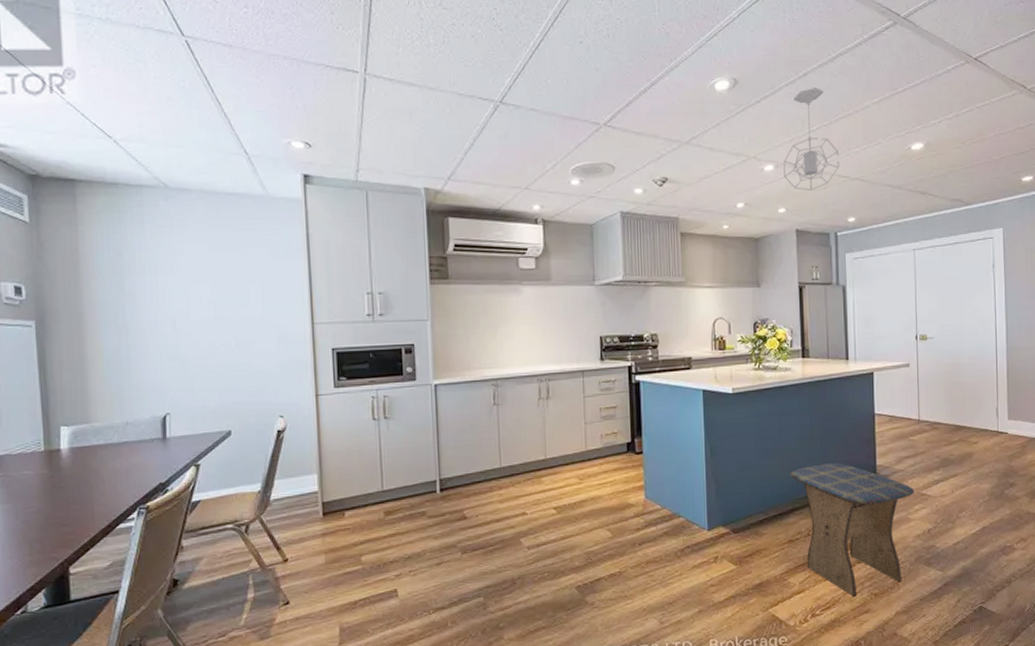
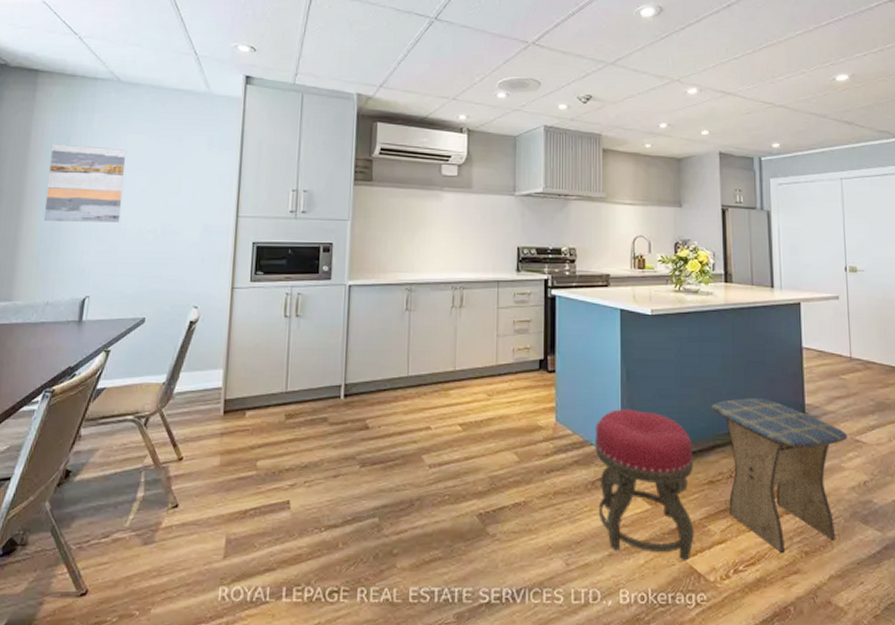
wall art: none [103,258,190,340] -> present [43,143,127,222]
stool: none [682,482,776,611] -> present [595,409,694,561]
pendant light: present [783,88,839,192] -> none [707,18,763,116]

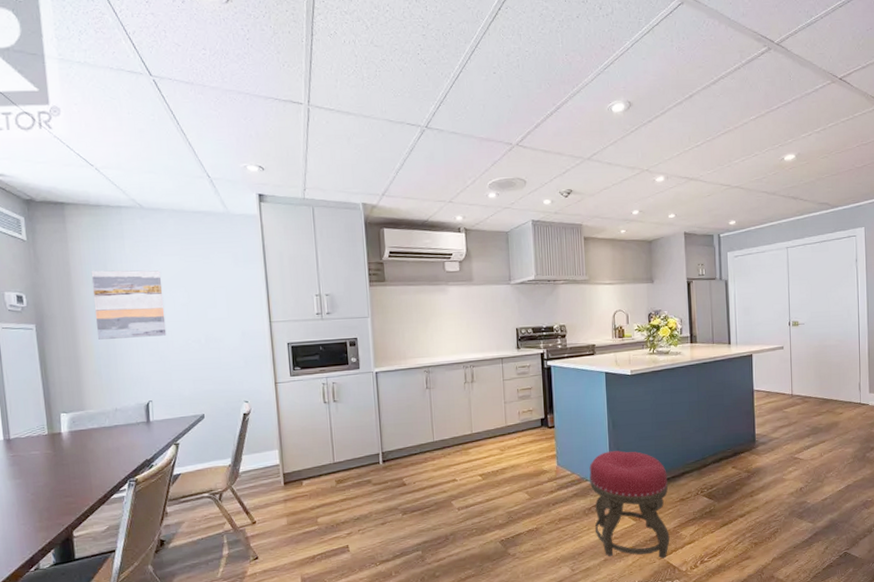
stool: present [711,398,848,554] -> none [681,432,789,547]

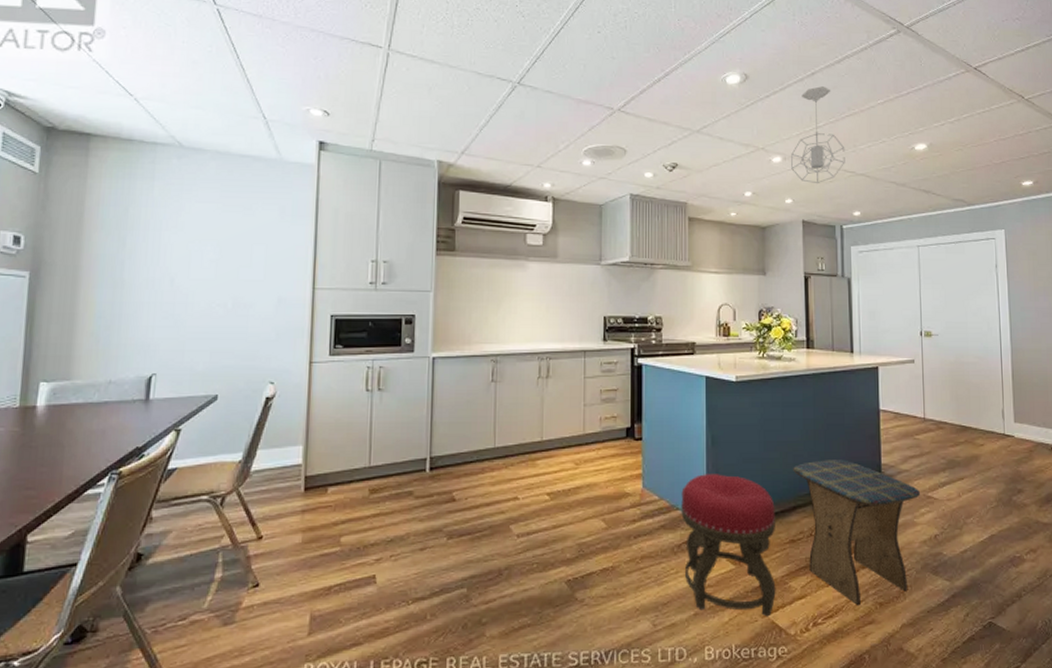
wall art: present [91,270,167,340] -> none [102,213,192,296]
pendant light: none [673,108,722,199] -> present [791,86,845,184]
stool: none [681,432,789,547] -> present [793,459,921,606]

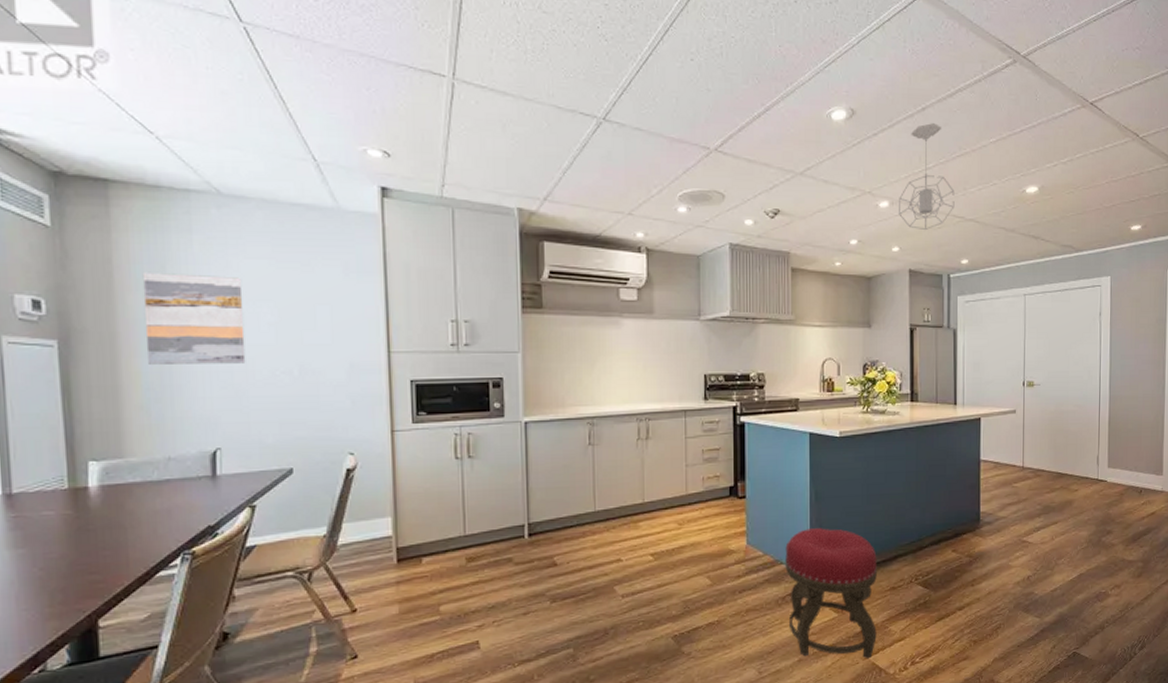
wall art: none [102,213,192,296] -> present [142,271,246,364]
stool: present [793,459,921,606] -> none [895,509,1017,645]

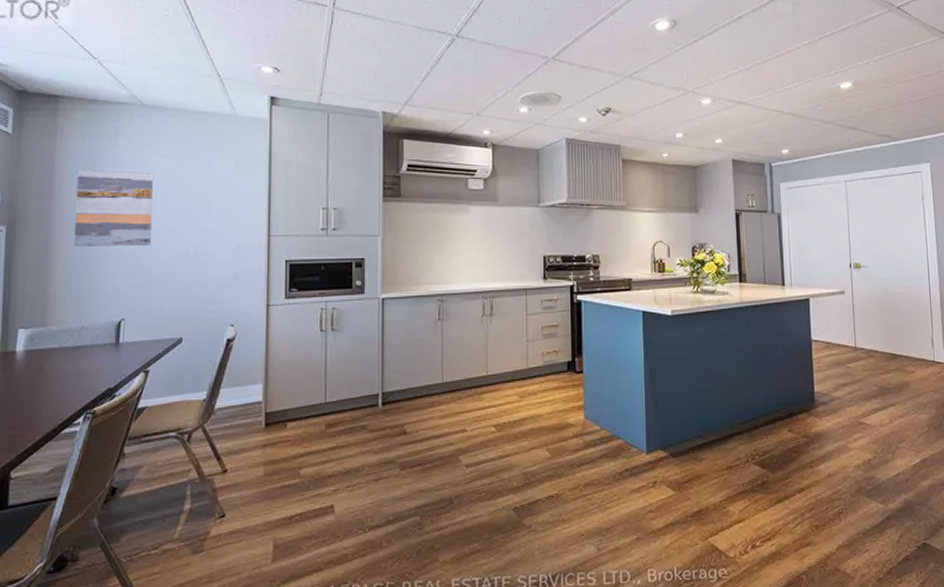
stool: present [785,528,877,659] -> none [621,404,715,540]
pendant light: present [899,123,955,231] -> none [720,30,773,124]

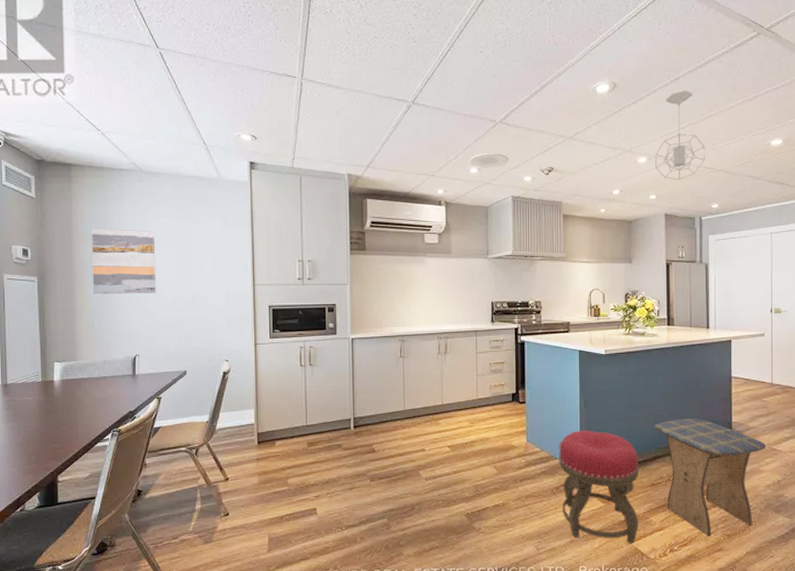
stool: none [621,404,715,540] -> present [559,430,639,544]
pendant light: none [720,30,773,124] -> present [655,91,705,181]
stool: none [729,388,854,529] -> present [654,418,767,537]

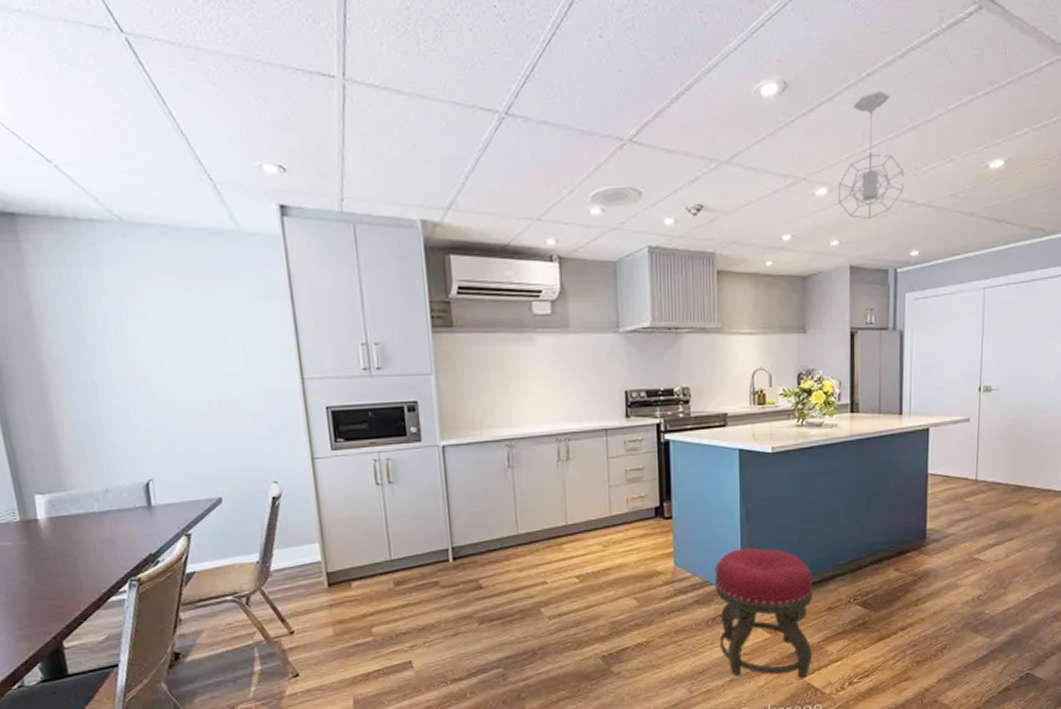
wall art: present [91,228,156,294] -> none [59,306,166,400]
stool: present [654,418,767,537] -> none [832,527,967,665]

